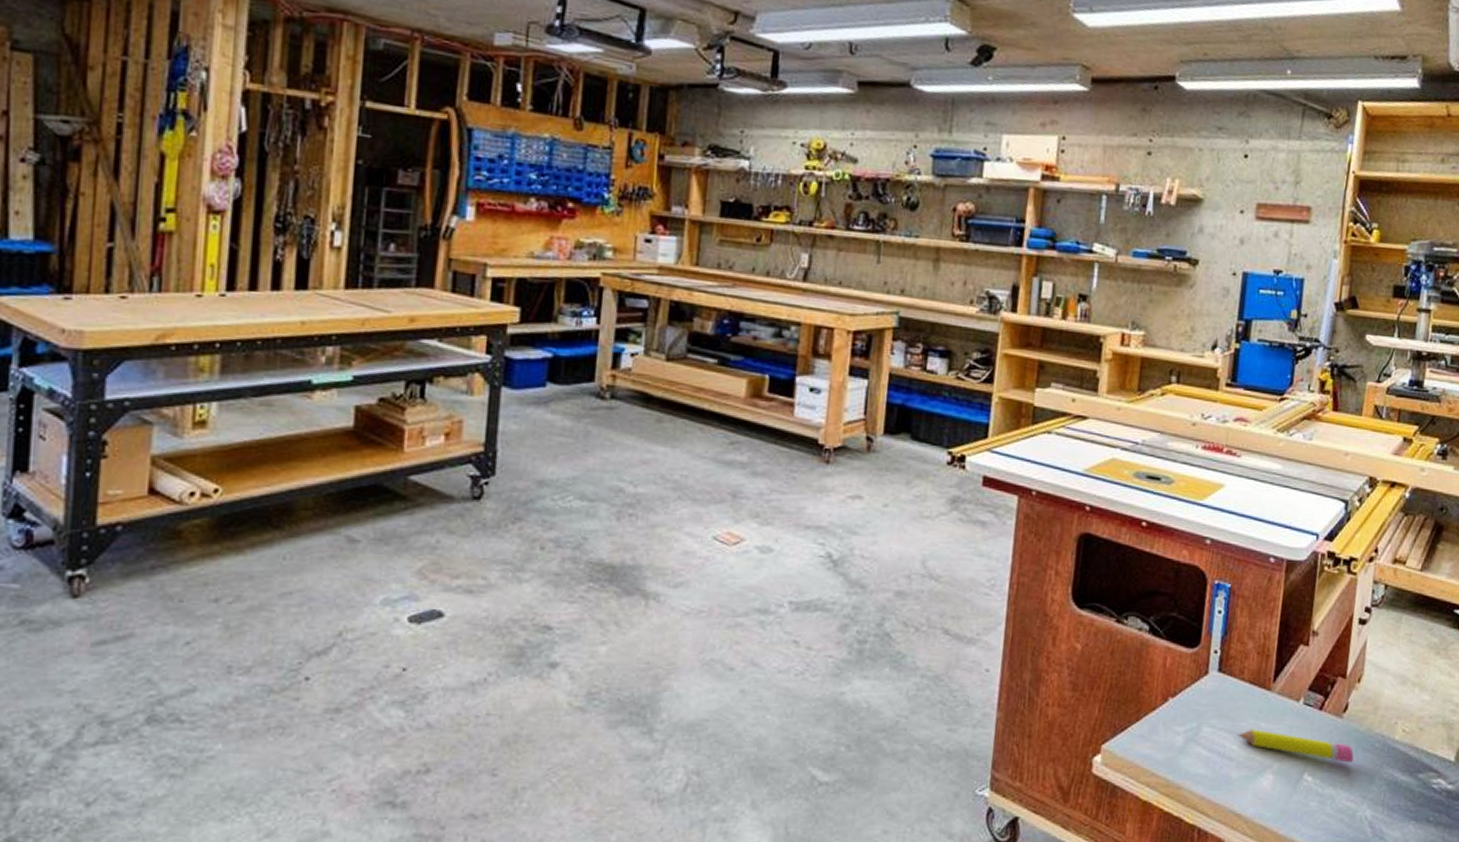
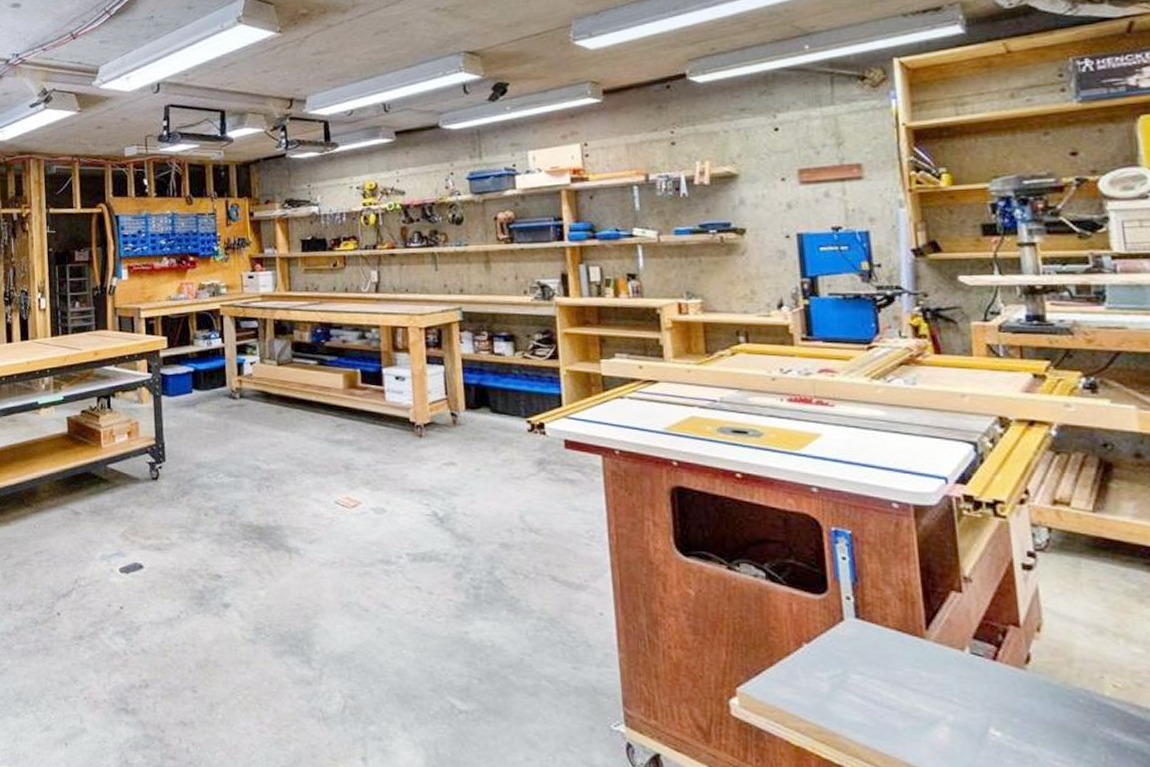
pencil: present [1237,729,1354,763] -> none [893,677,1052,719]

